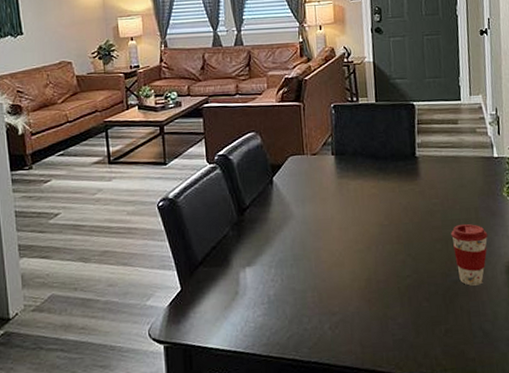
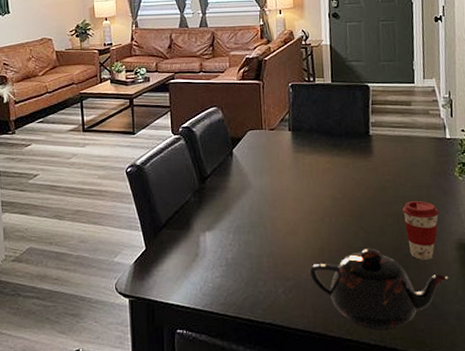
teapot: none [356,276,501,363] -> present [309,248,450,330]

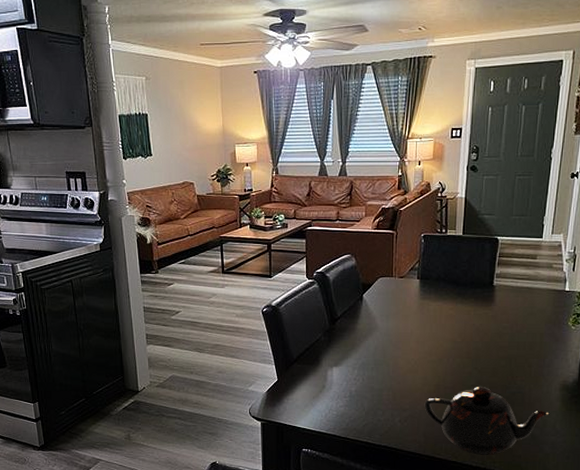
coffee cup: present [402,201,439,260] -> none [515,347,549,398]

